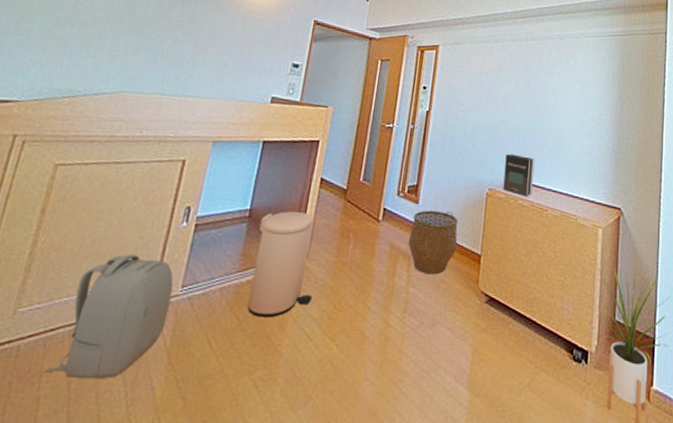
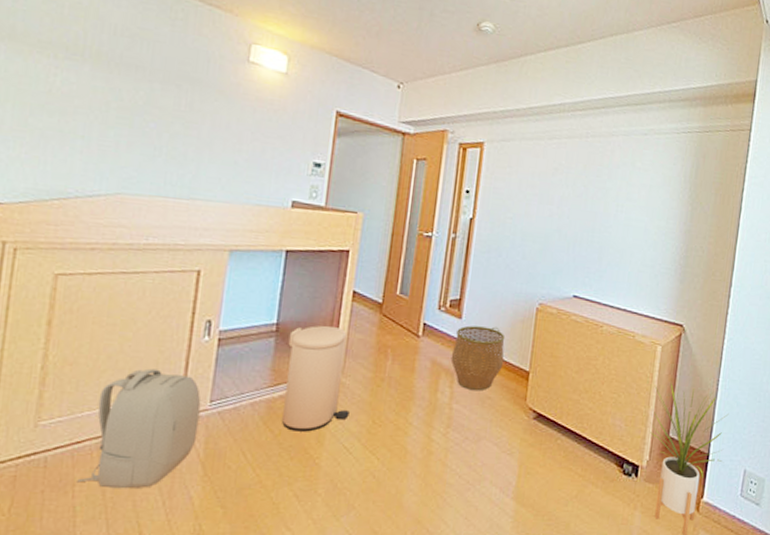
books: present [503,153,535,197] -> none [555,266,591,313]

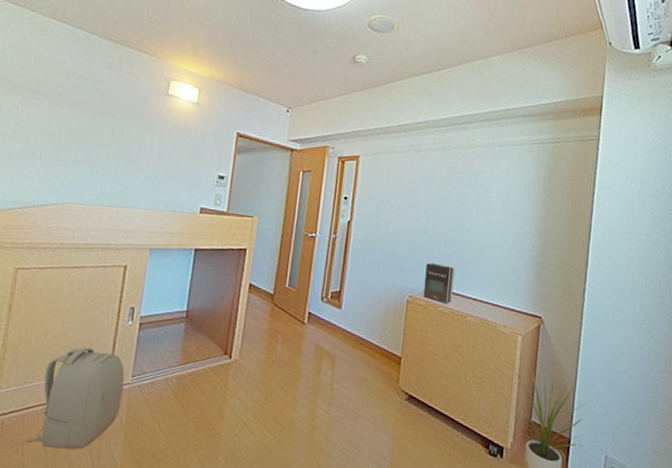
pedal bin: present [282,325,350,432] -> none [189,313,246,406]
basket: present [450,325,505,391] -> none [332,315,380,374]
books: none [555,266,591,313] -> present [423,262,456,305]

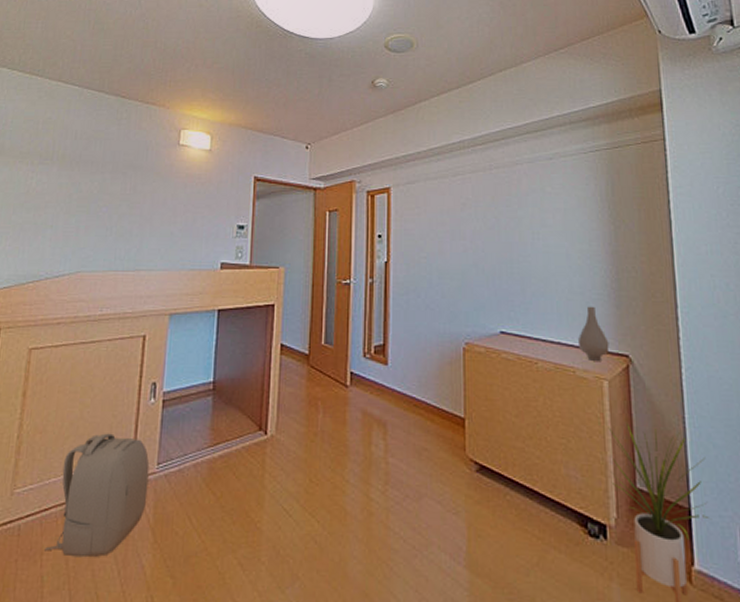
books: present [423,262,456,305] -> none [481,301,517,350]
vase: none [502,274,527,320] -> present [577,306,610,361]

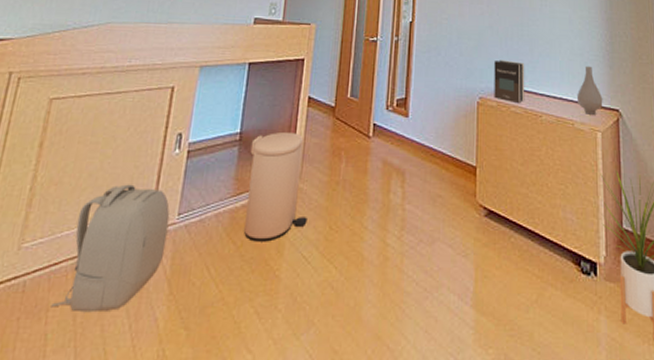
pedal bin: none [223,380,286,493] -> present [244,131,307,242]
books: none [481,301,517,350] -> present [494,60,525,104]

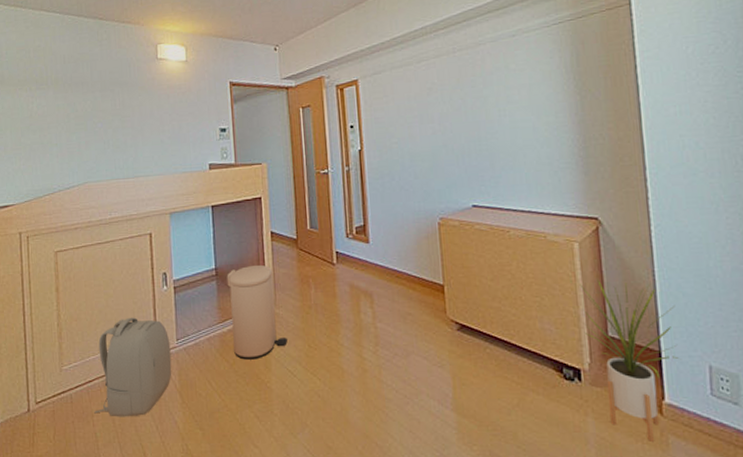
books: present [494,60,525,104] -> none [452,178,490,221]
vase: present [576,66,603,115] -> none [547,174,579,225]

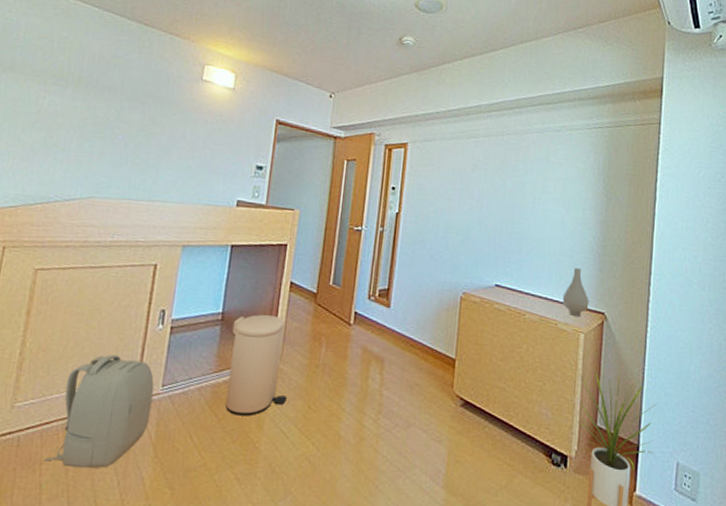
vase: none [547,174,579,225] -> present [562,267,589,316]

